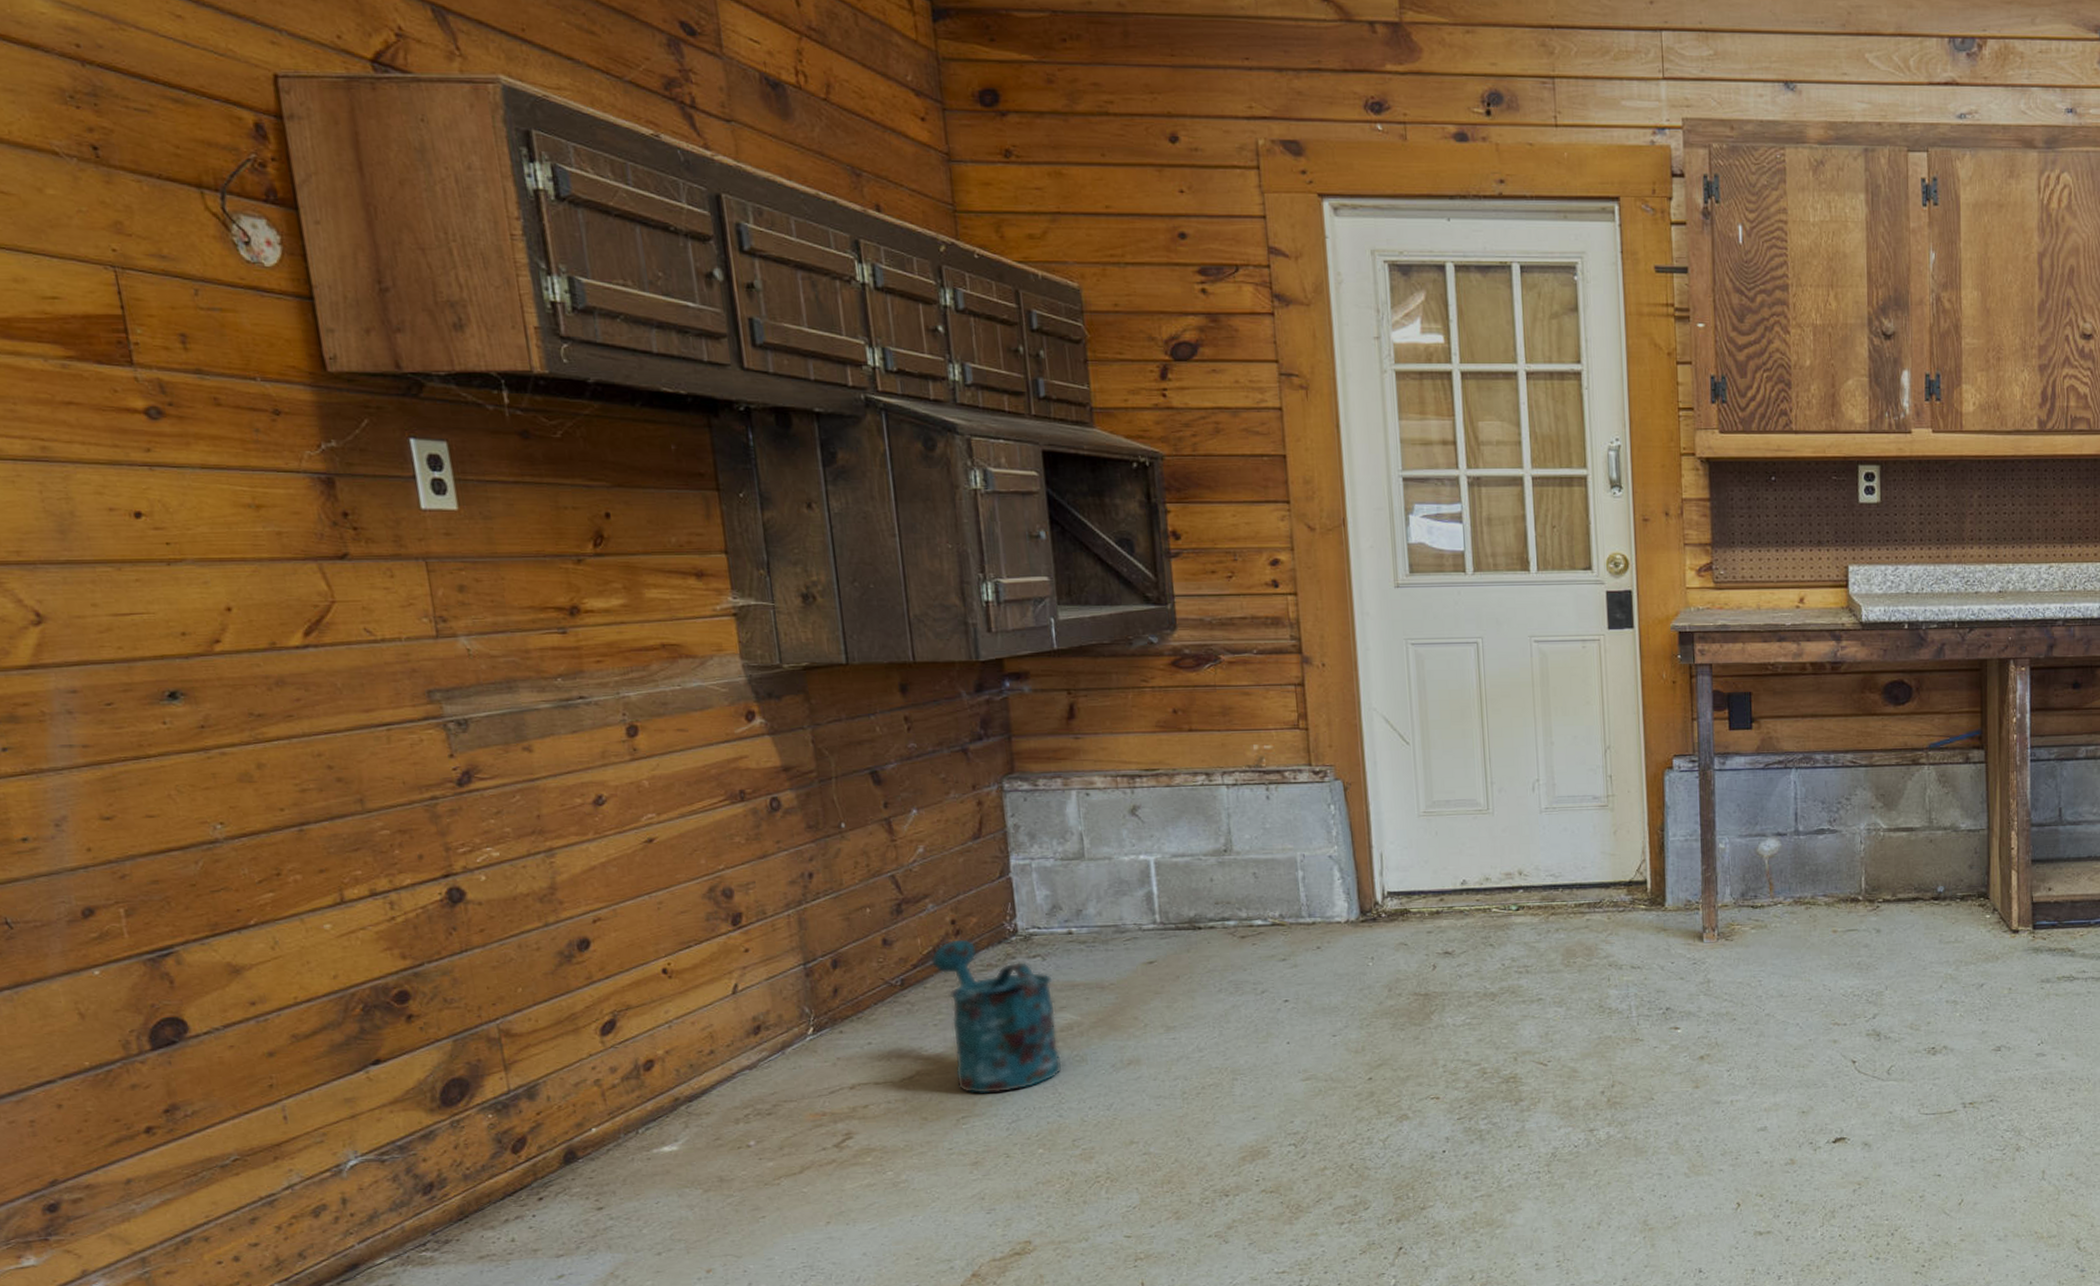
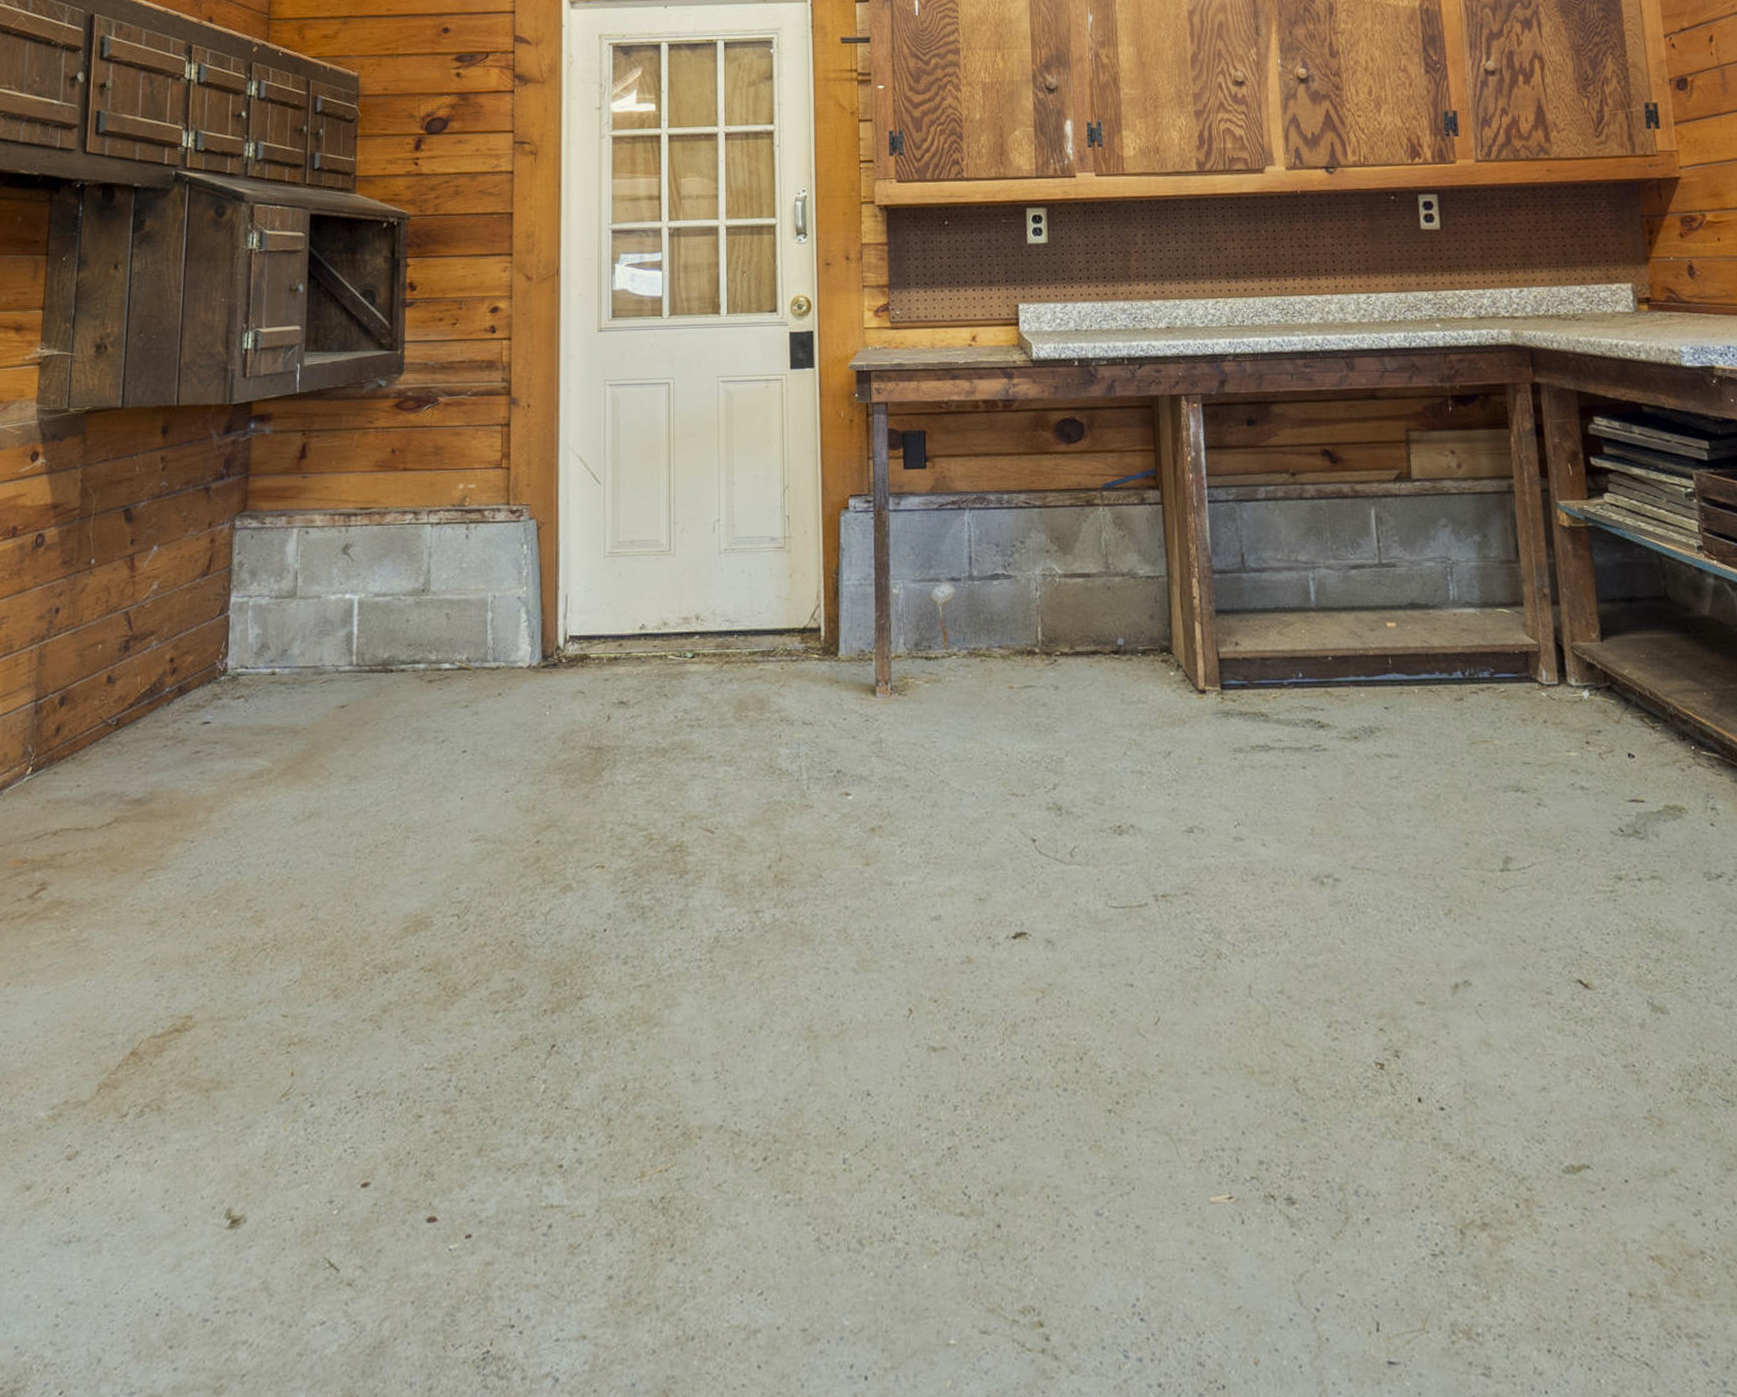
watering can: present [930,938,1062,1094] -> none [146,677,251,845]

